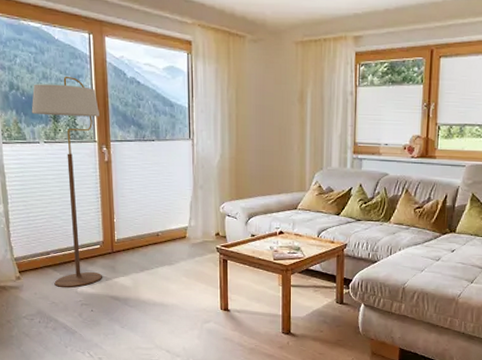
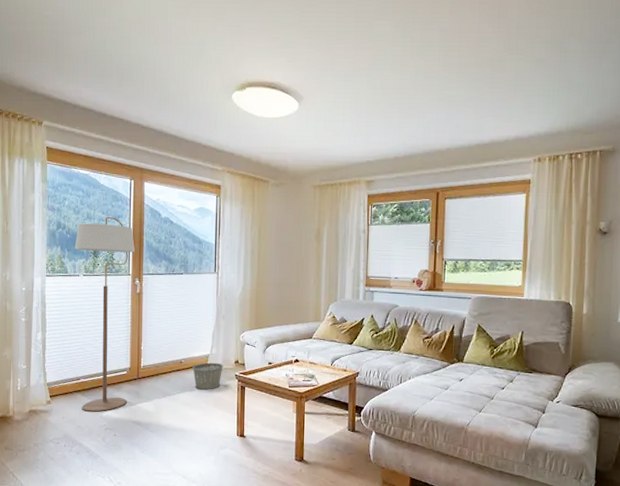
basket: none [170,235,204,264] -> present [193,362,224,390]

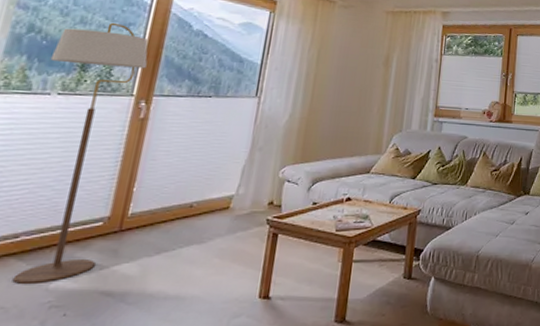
basket: present [193,362,224,390] -> none [207,205,252,241]

